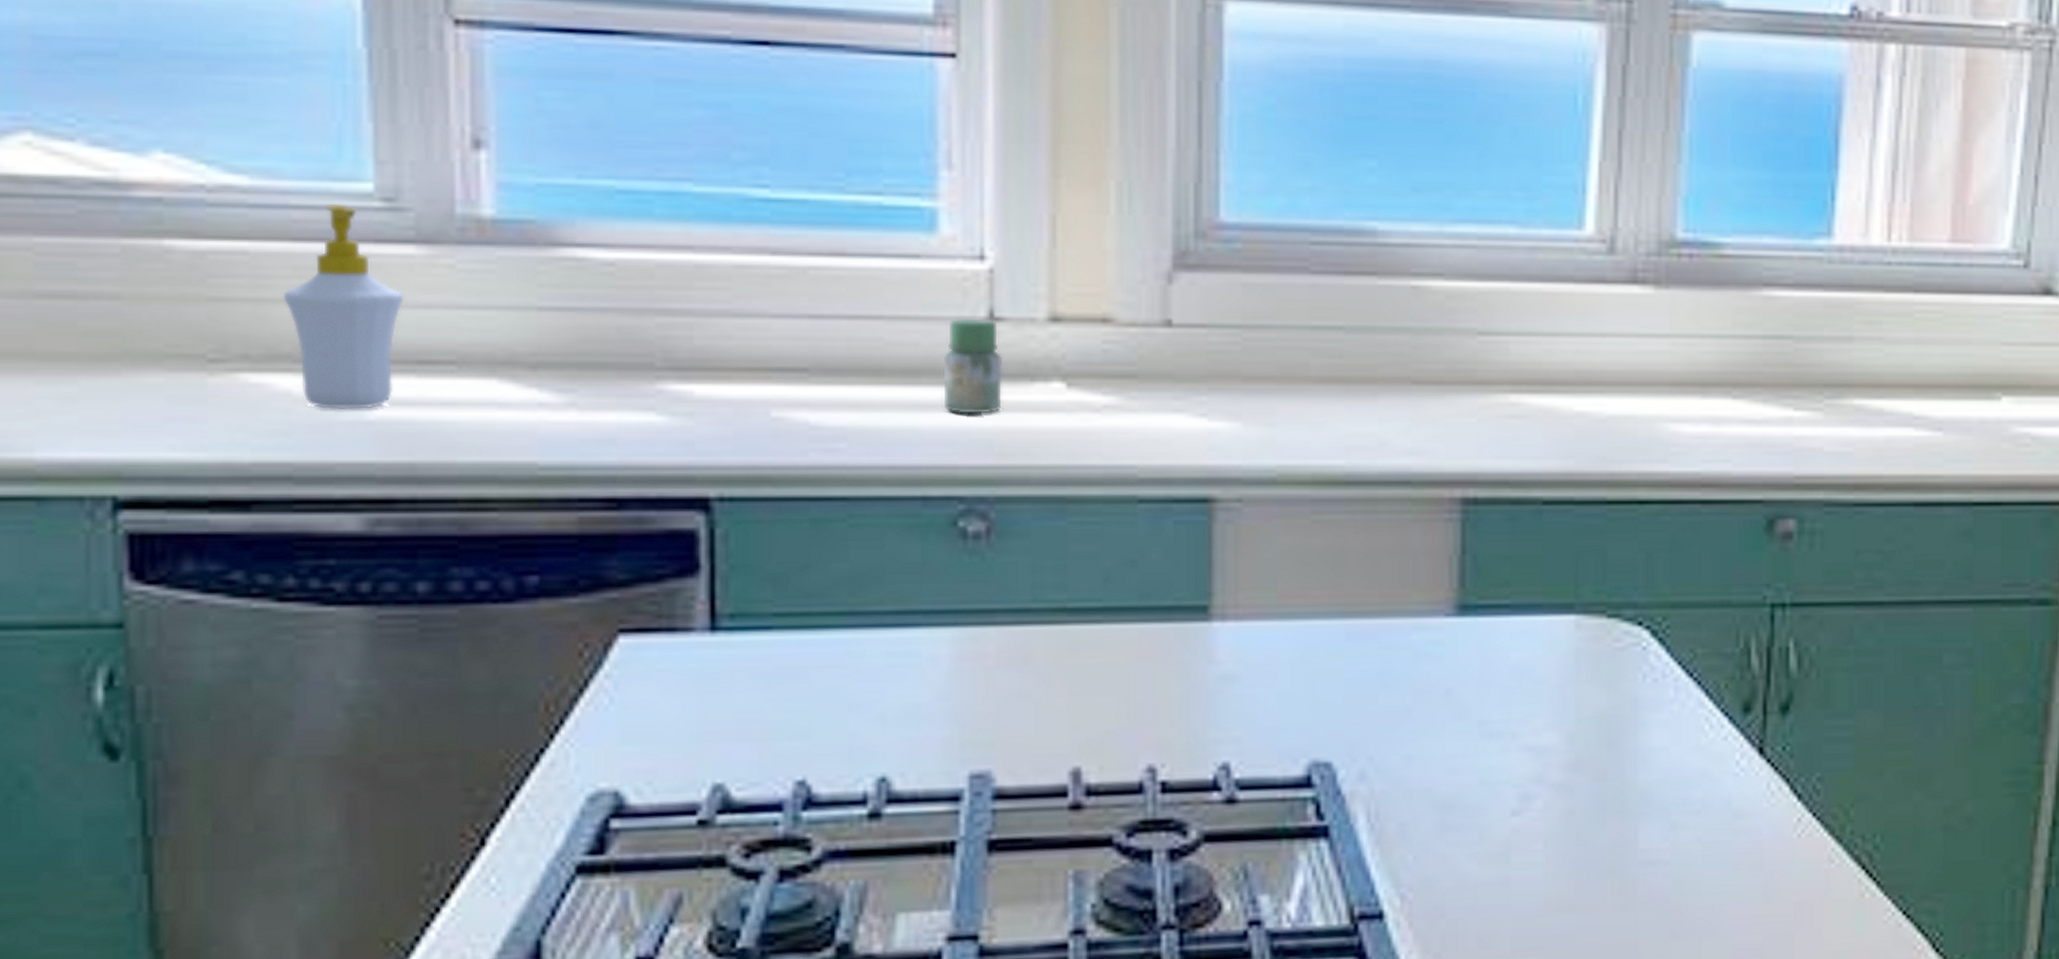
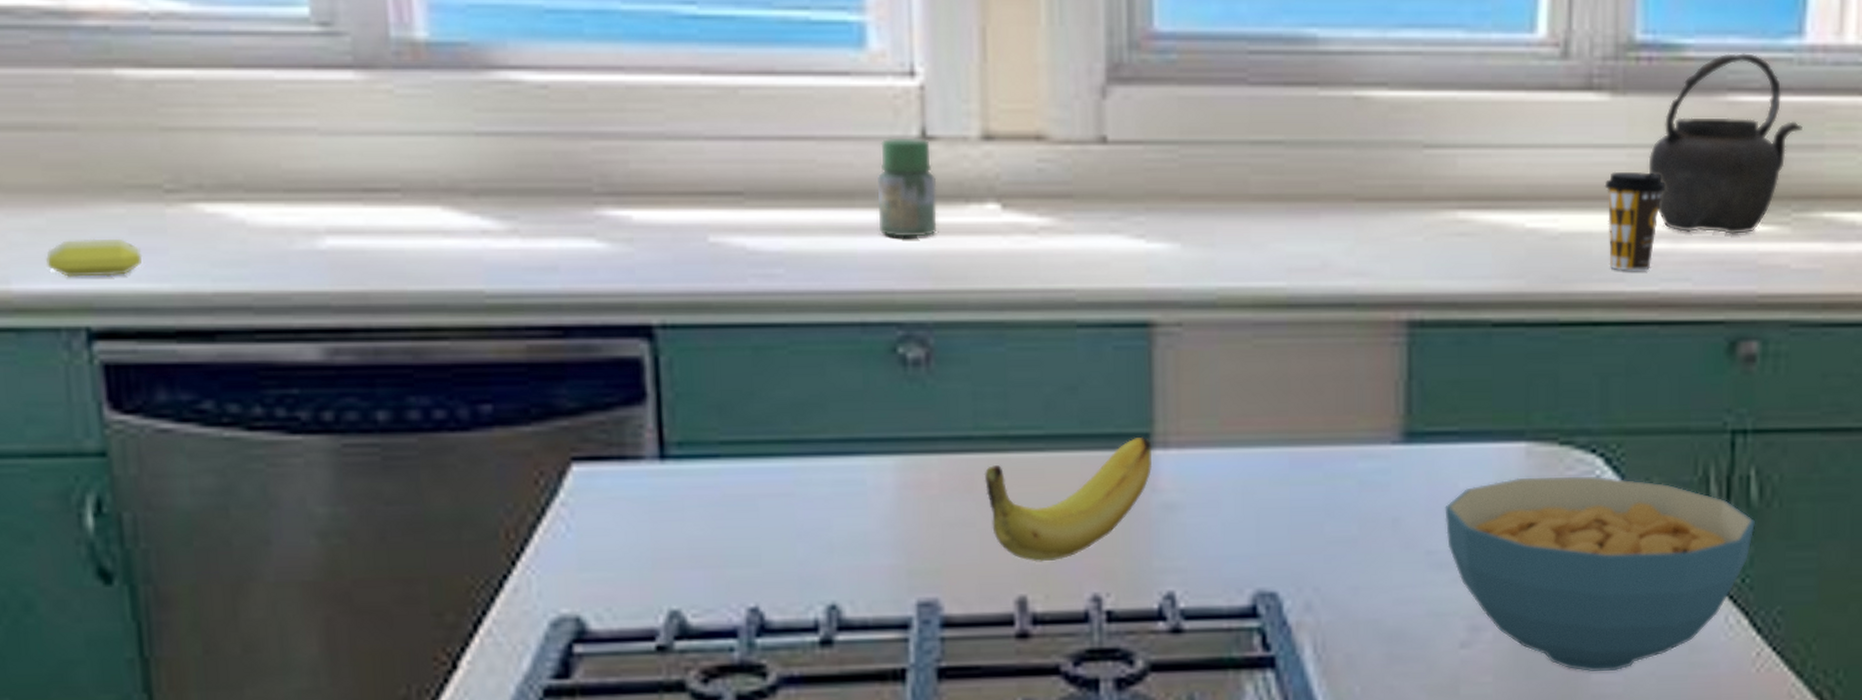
soap bar: none [75,407,179,445] -> present [46,238,143,277]
soap bottle: present [283,203,404,409] -> none [230,29,346,239]
banana: none [1041,609,1210,733] -> present [984,436,1152,562]
cereal bowl: none [1497,648,1795,838] -> present [1445,477,1756,672]
coffee cup: none [1649,359,1706,452] -> present [1604,171,1666,271]
kettle: none [1690,251,1833,419] -> present [1648,53,1802,234]

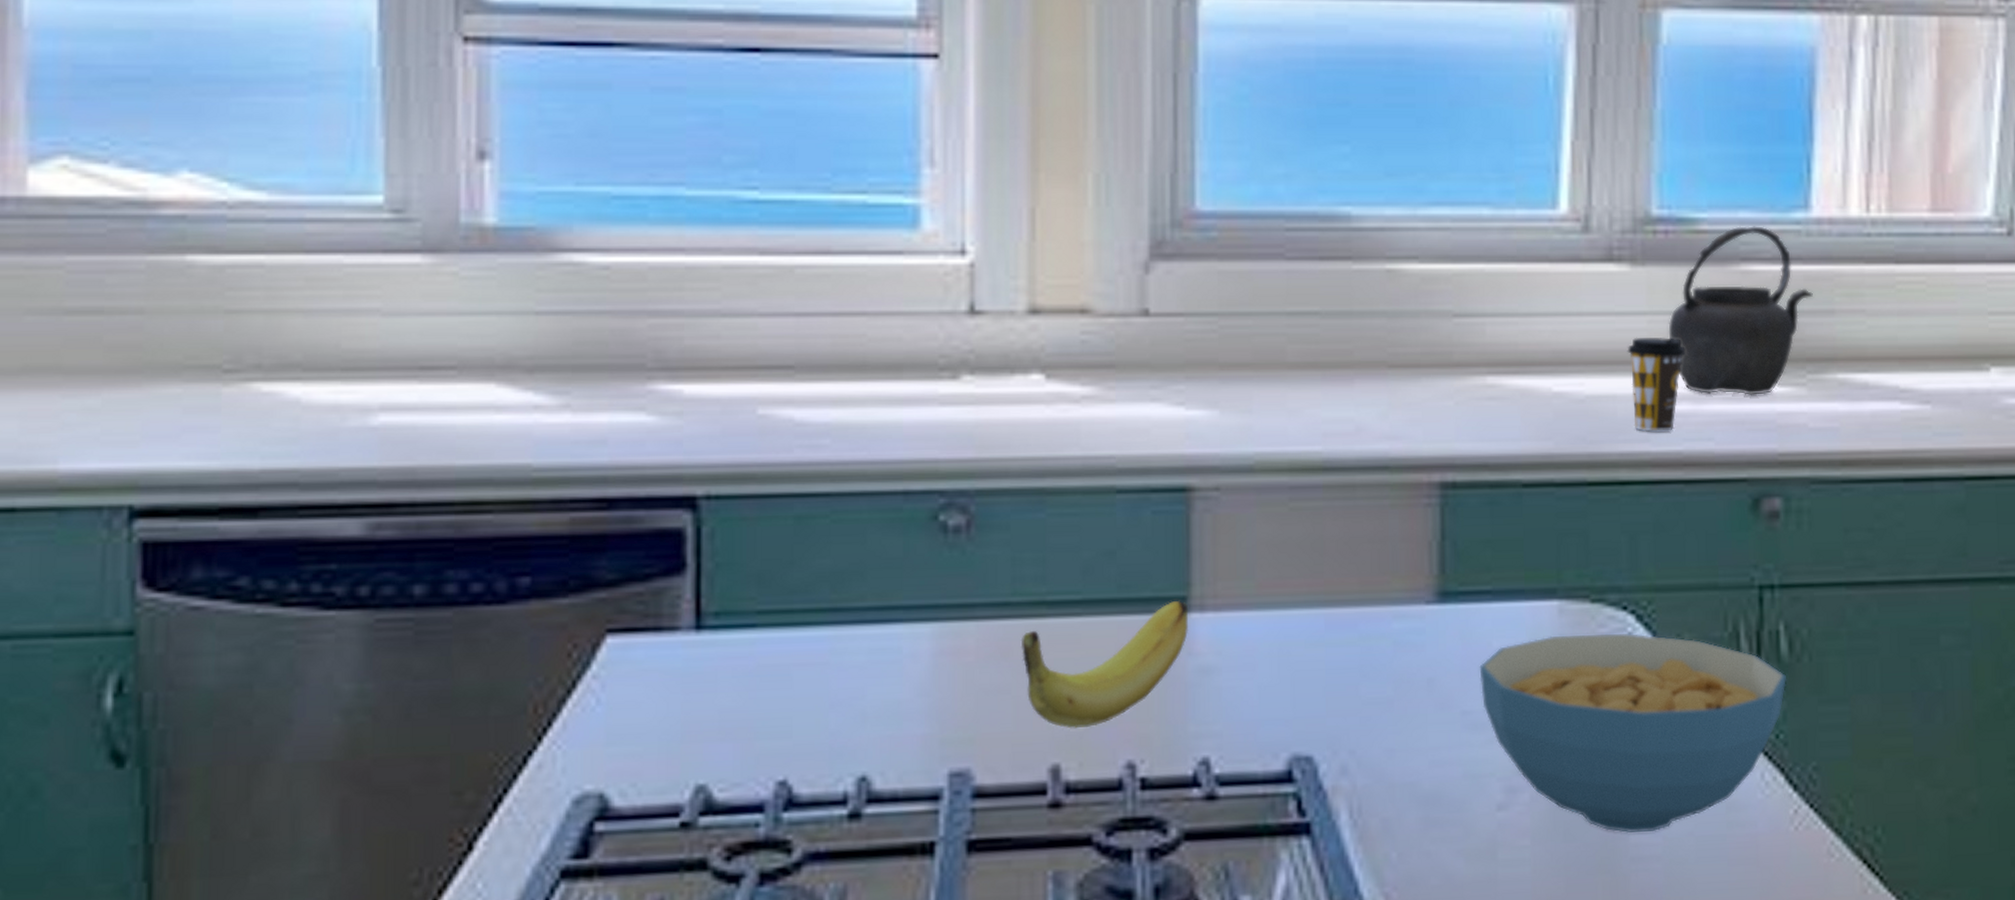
soap bar: present [46,238,143,277] -> none [97,417,194,456]
jar: present [876,137,937,237] -> none [925,312,983,408]

